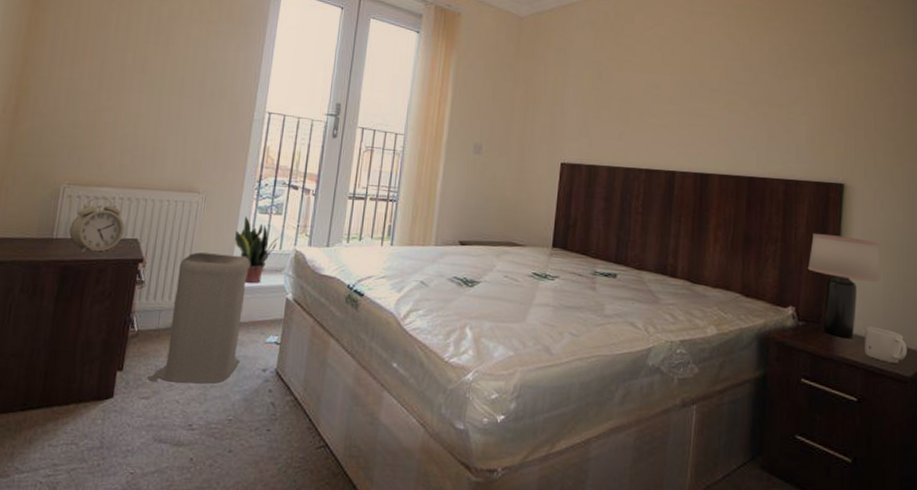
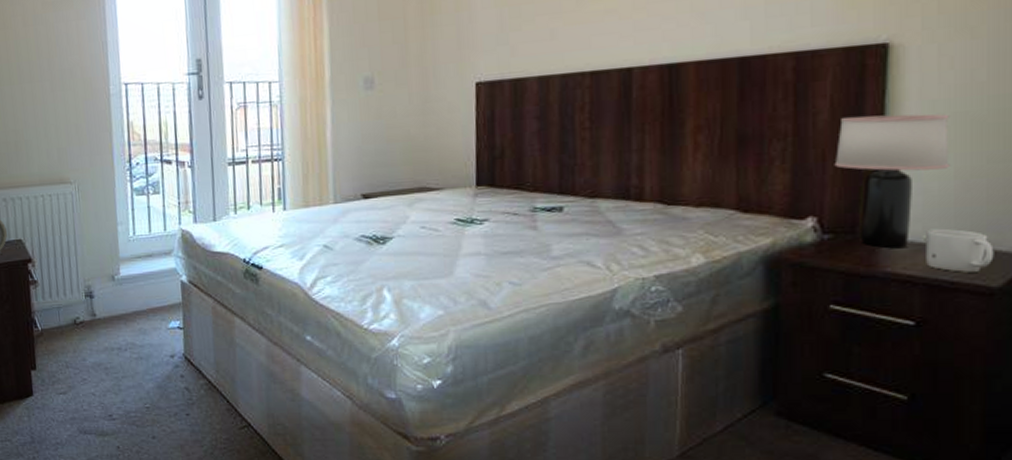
laundry basket: present [146,252,251,384] -> none [59,242,146,376]
potted plant: present [234,215,281,284] -> none [115,200,163,271]

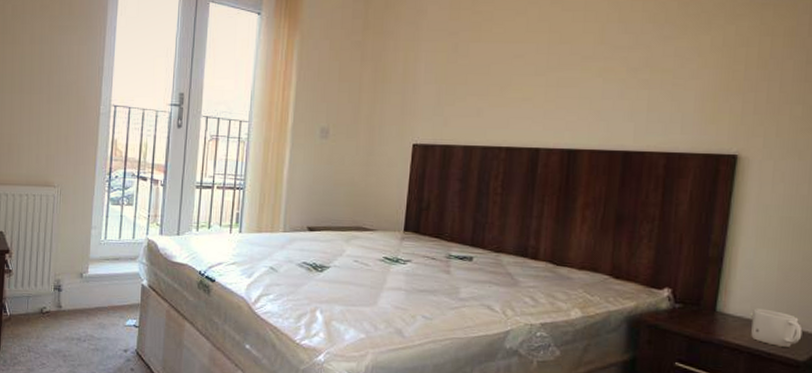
table lamp: present [834,113,950,249] -> none [688,210,778,322]

